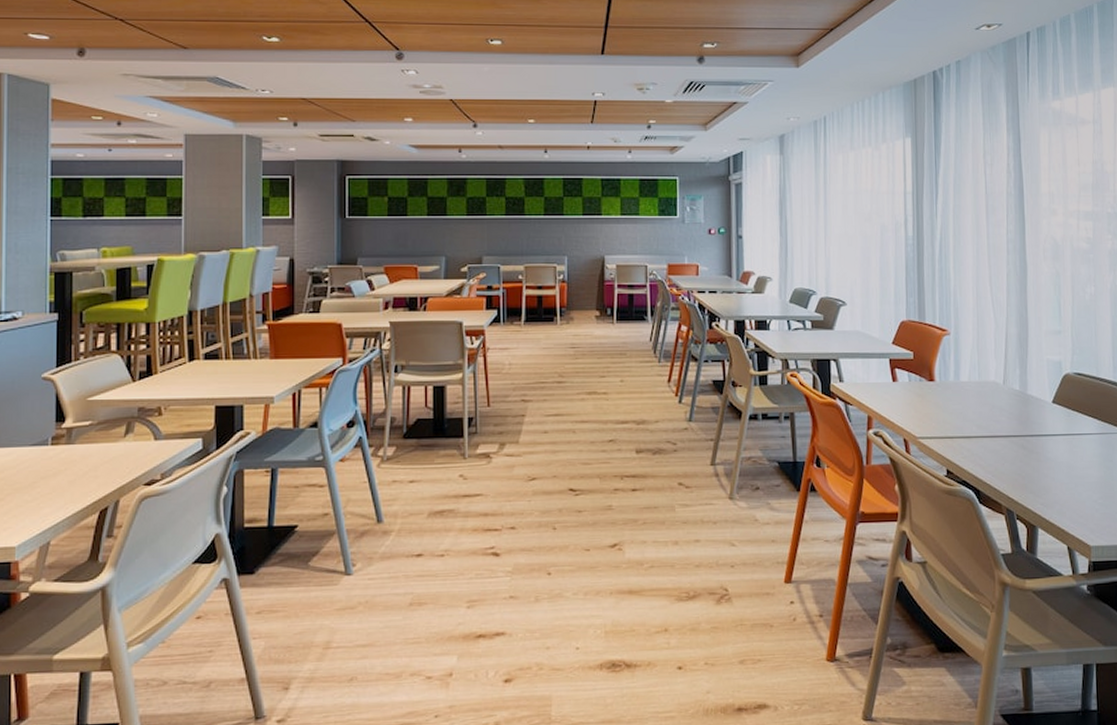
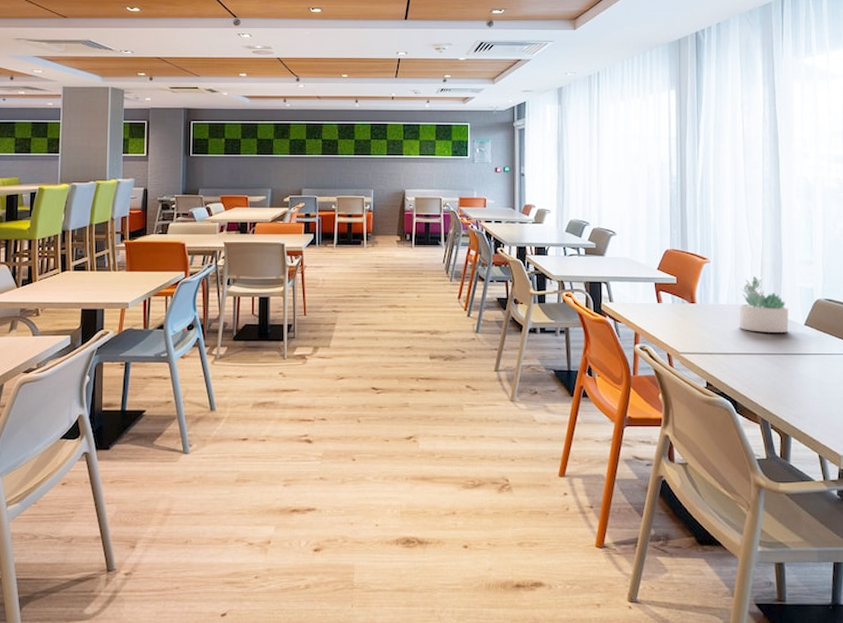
succulent plant: none [981,348,1036,412] -> present [738,276,789,332]

